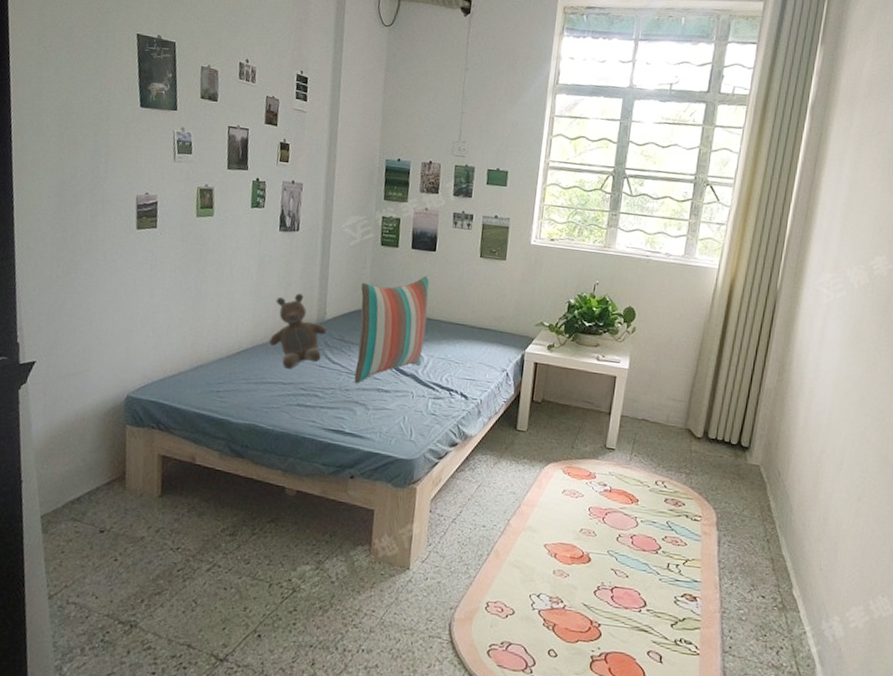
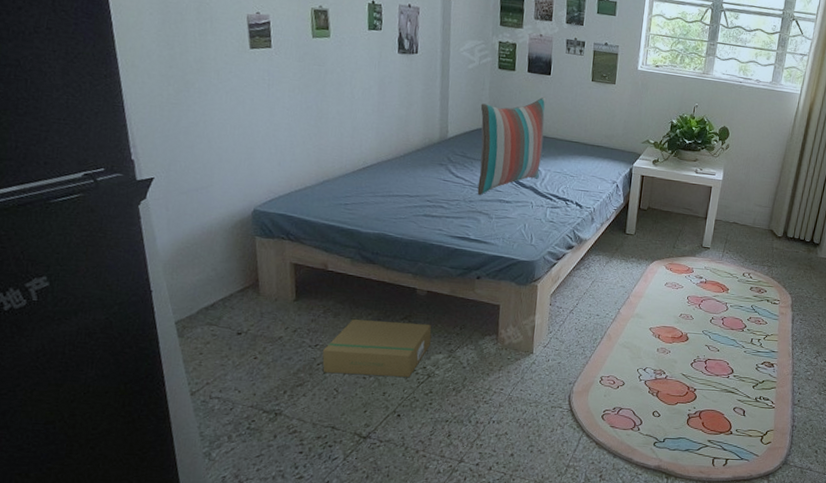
box: none [183,520,299,591] -> present [322,319,432,377]
stuffed animal: present [269,293,328,369] -> none [394,113,450,183]

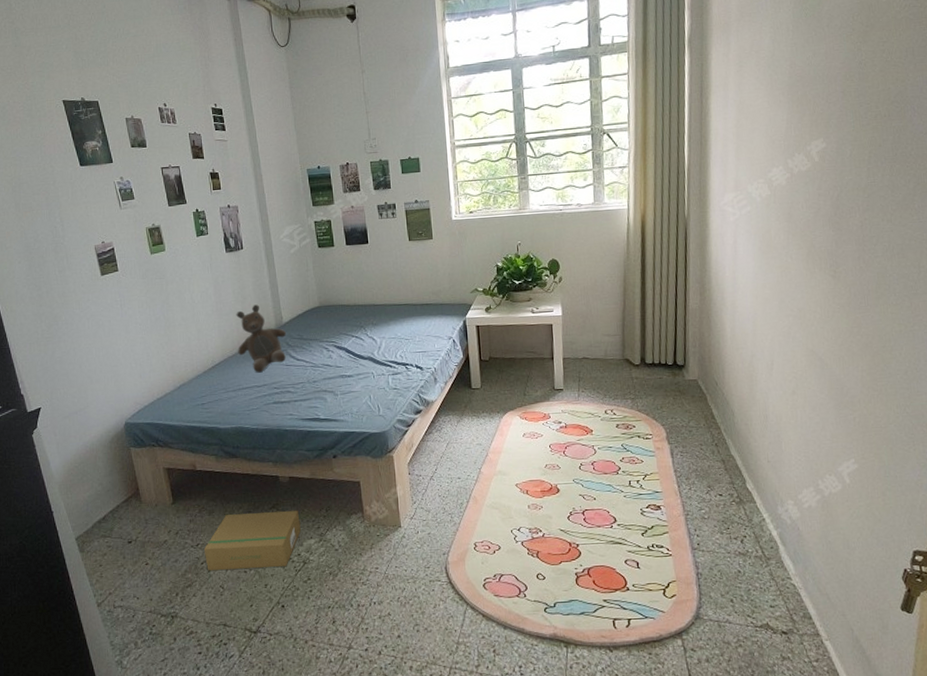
stuffed animal: none [394,113,450,183] -> present [236,304,287,373]
pillow: present [477,97,547,196] -> none [308,266,376,375]

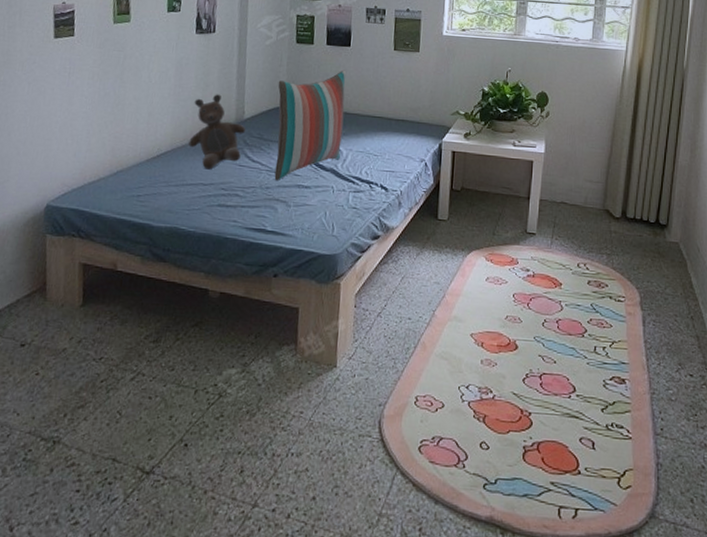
box: present [204,510,301,571] -> none [106,327,224,397]
pillow: none [308,266,376,375] -> present [274,70,347,181]

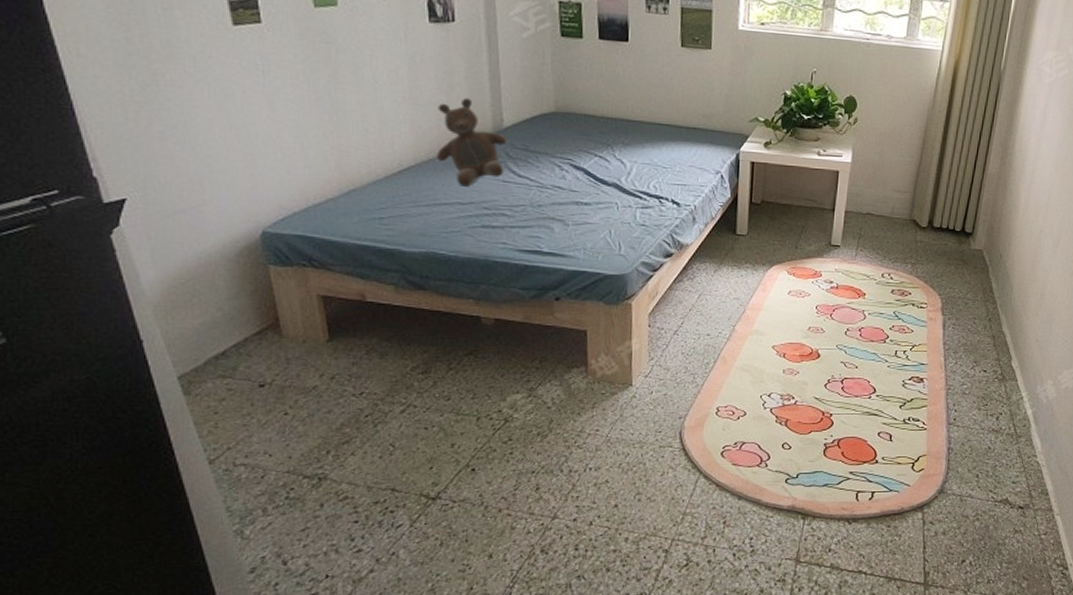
pillow: present [274,70,347,181] -> none [542,69,626,198]

